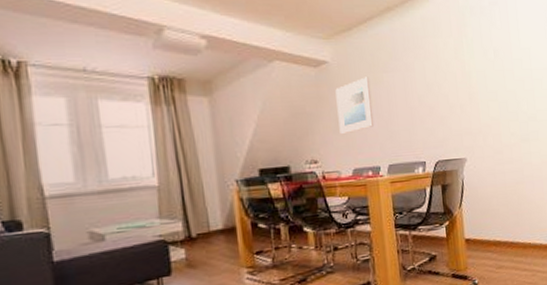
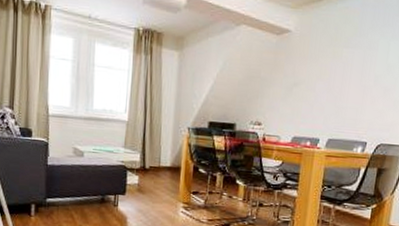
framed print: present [335,77,375,135] -> none [287,50,329,103]

